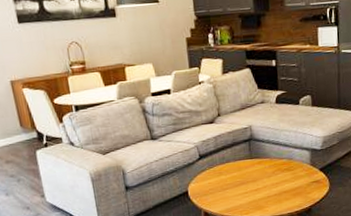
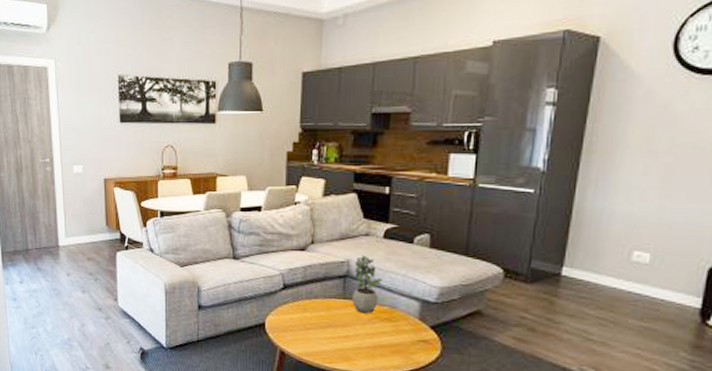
potted plant: none [256,119,279,168] -> present [352,255,382,314]

